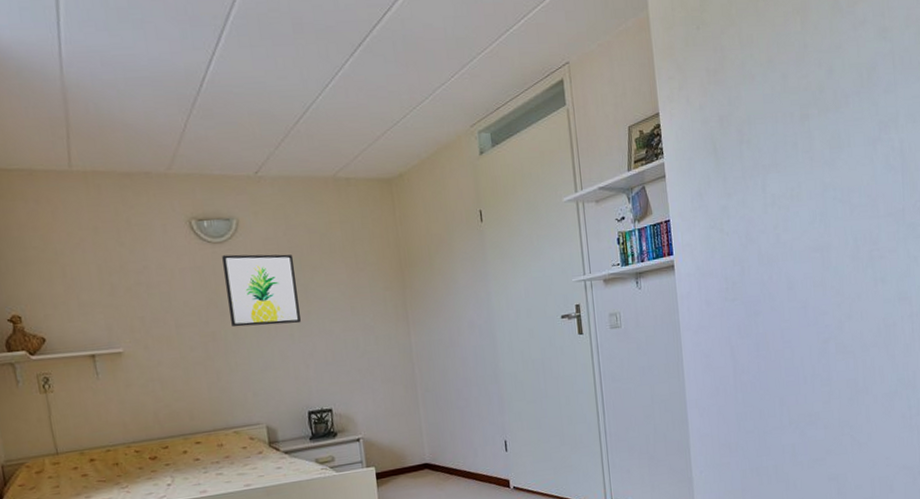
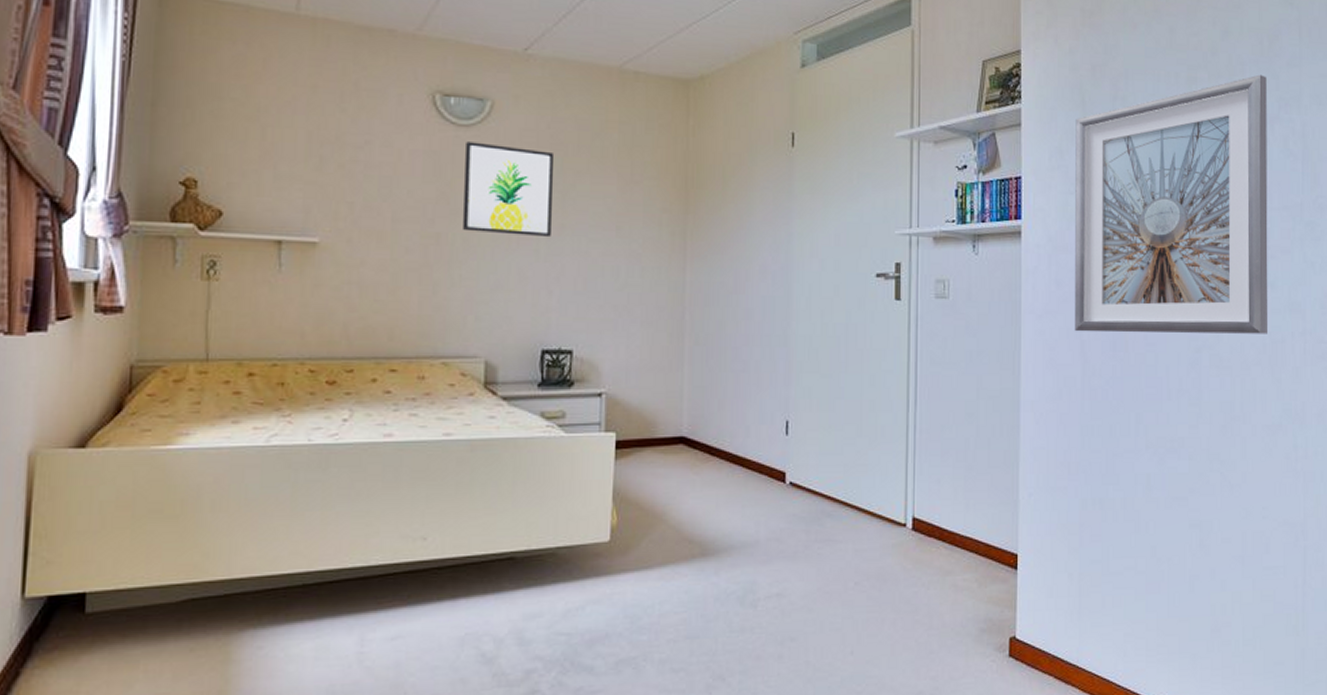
picture frame: none [710,103,882,340] -> present [1075,74,1269,334]

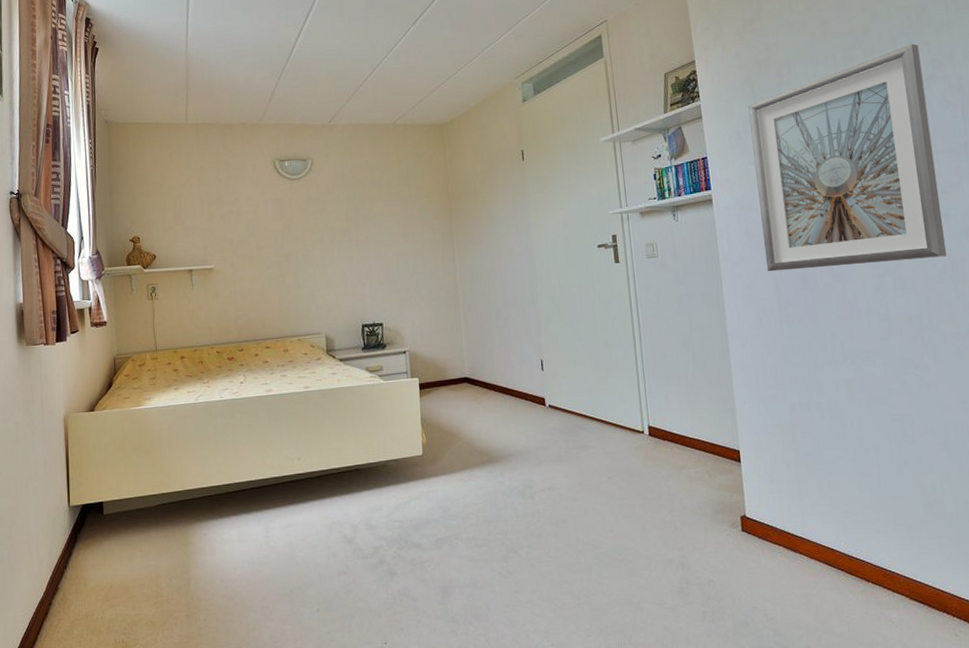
wall art: present [463,142,555,238] -> none [298,188,360,250]

